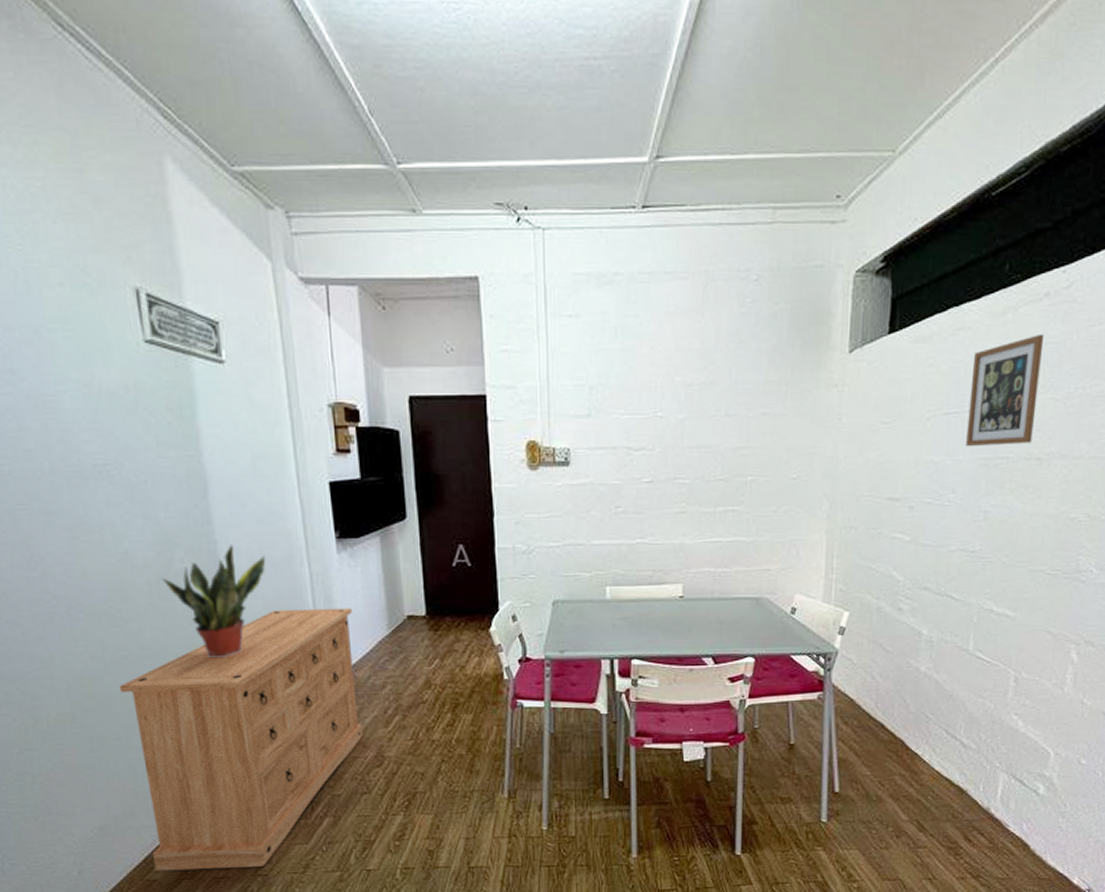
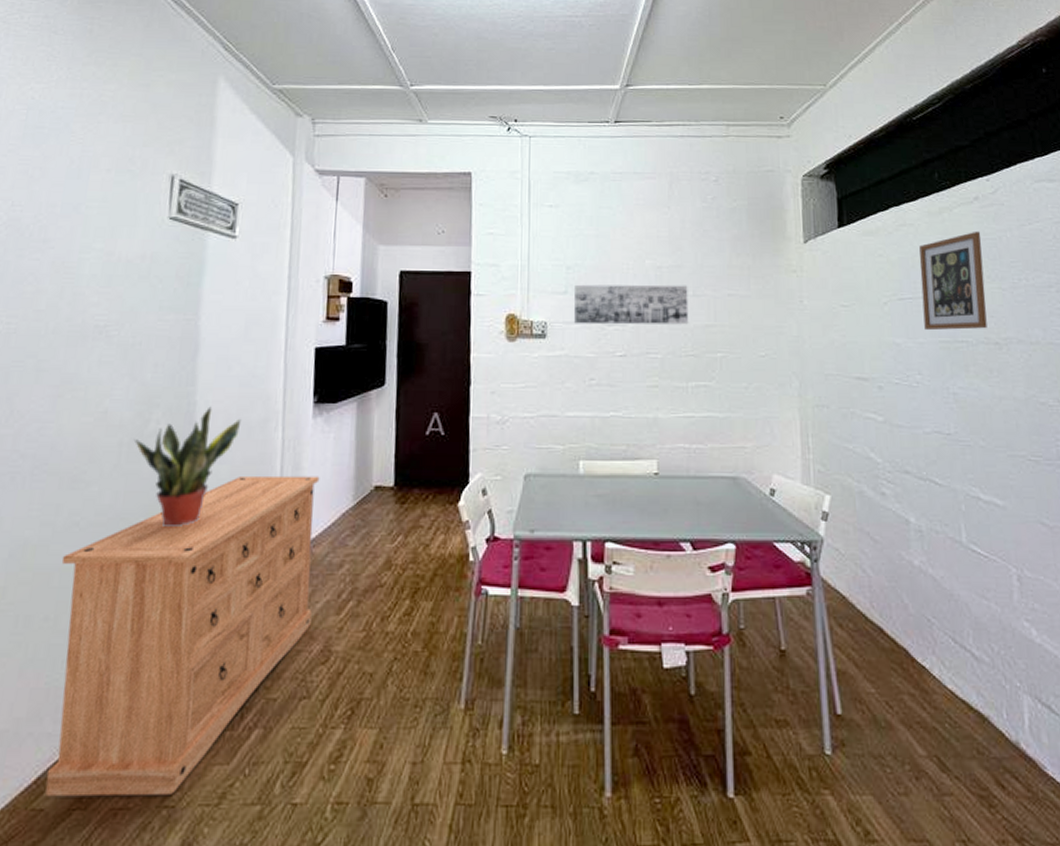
wall art: none [599,404,720,450] -> present [574,284,689,325]

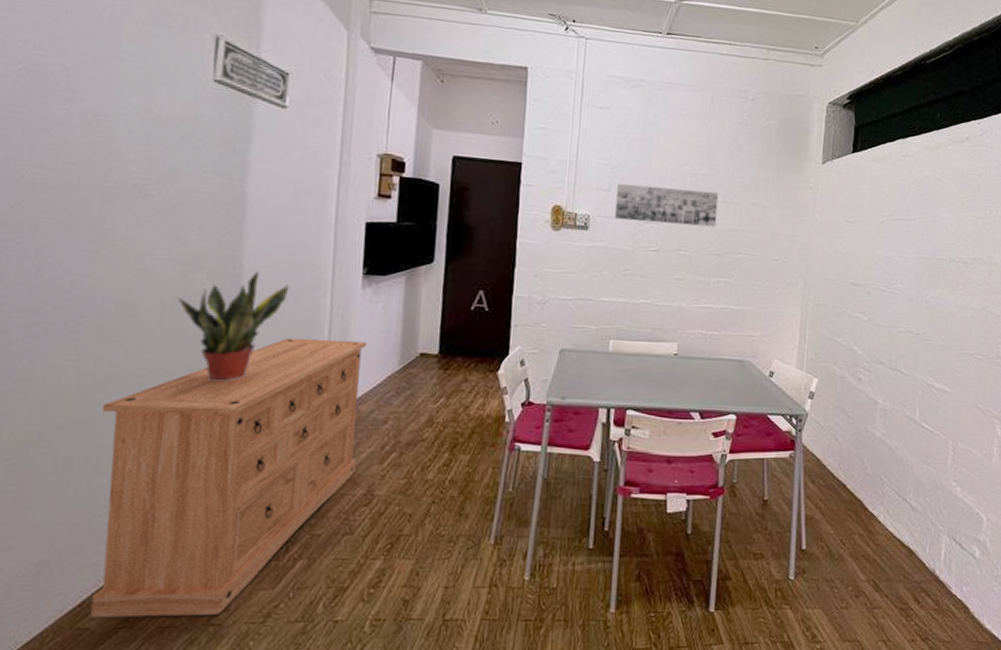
picture frame: present [919,231,987,331] -> none [911,166,967,250]

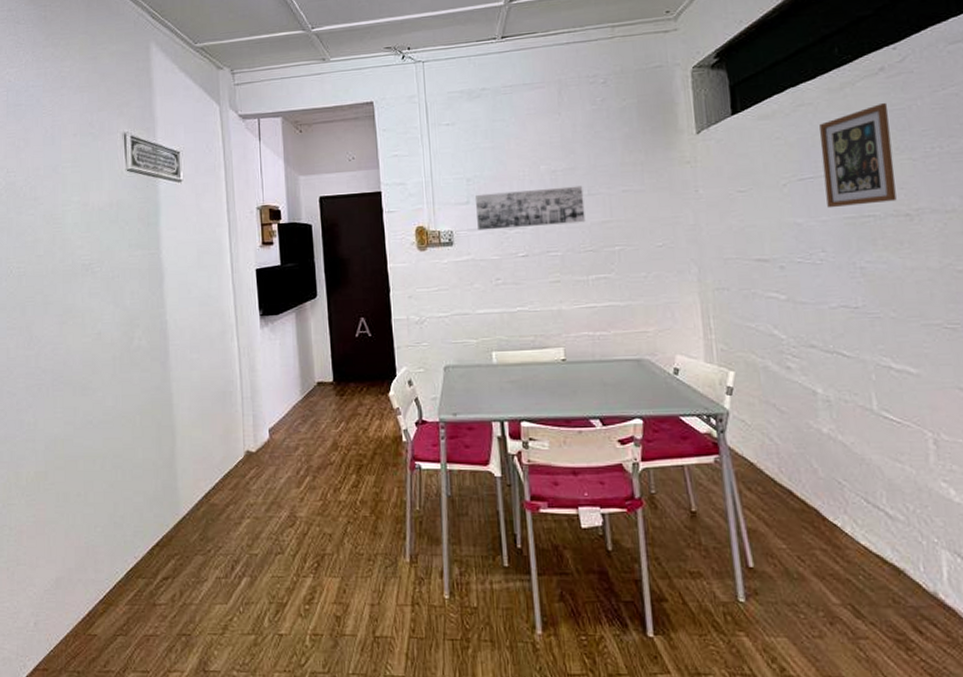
dresser: present [90,338,367,618] -> none [83,376,278,627]
potted plant: present [176,271,290,383] -> none [123,324,204,423]
picture frame: none [911,166,967,250] -> present [819,102,897,209]

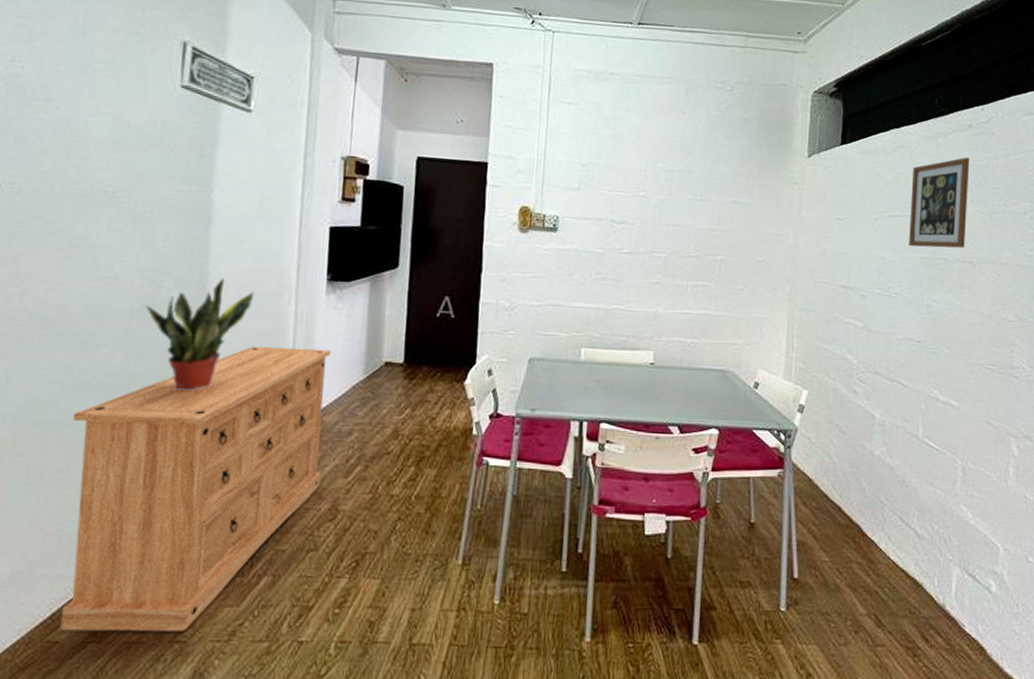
dresser: none [83,376,278,627] -> present [60,346,332,633]
potted plant: none [123,324,204,423] -> present [144,278,255,392]
wall art: present [476,185,586,231] -> none [585,182,696,227]

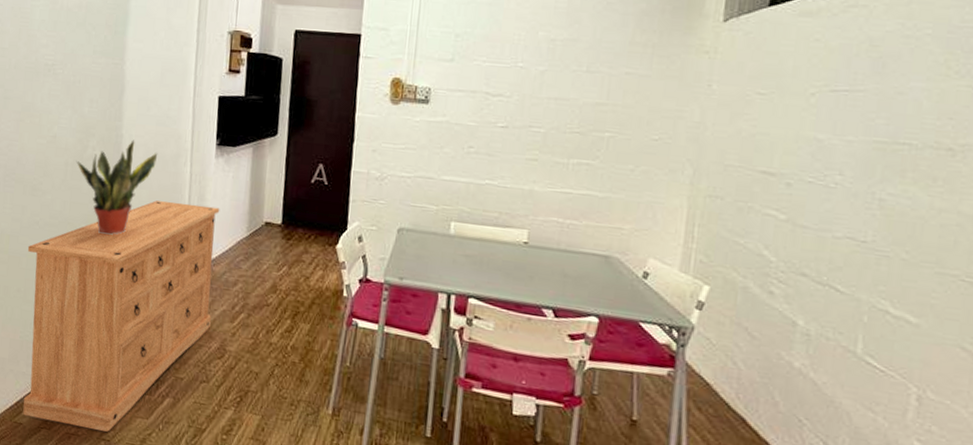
picture frame: present [909,157,970,249] -> none [857,16,959,132]

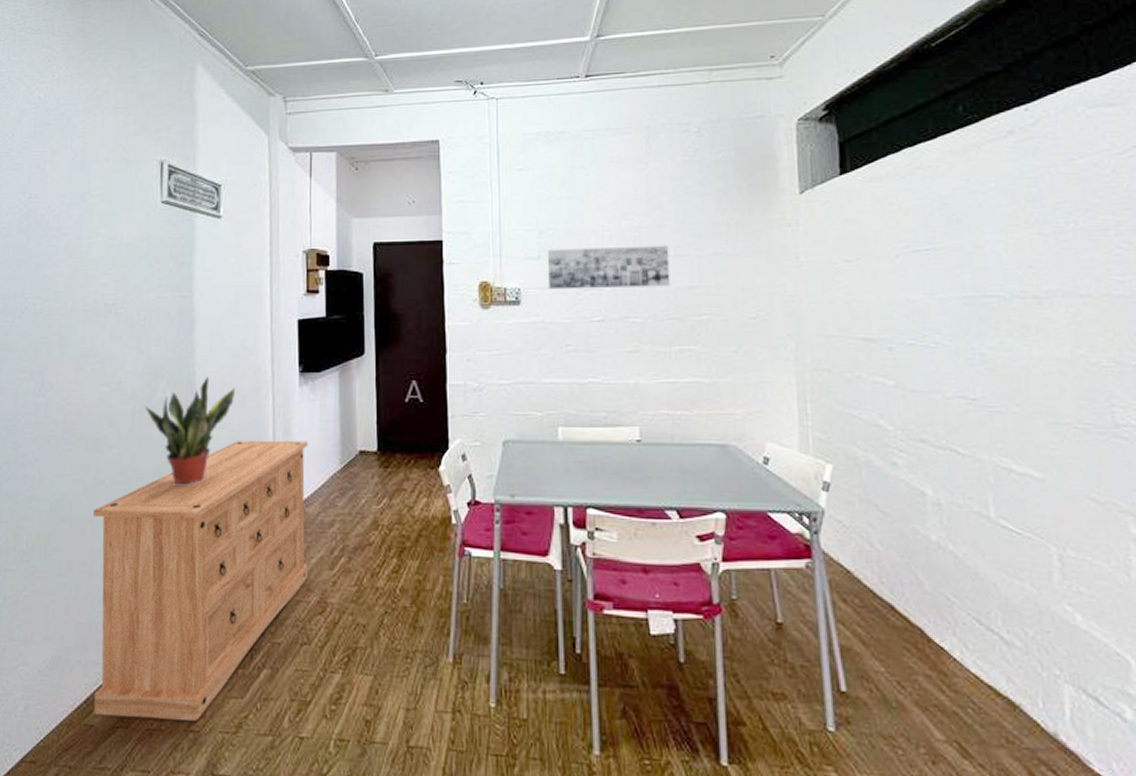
wall art: none [458,52,582,101] -> present [548,245,671,290]

